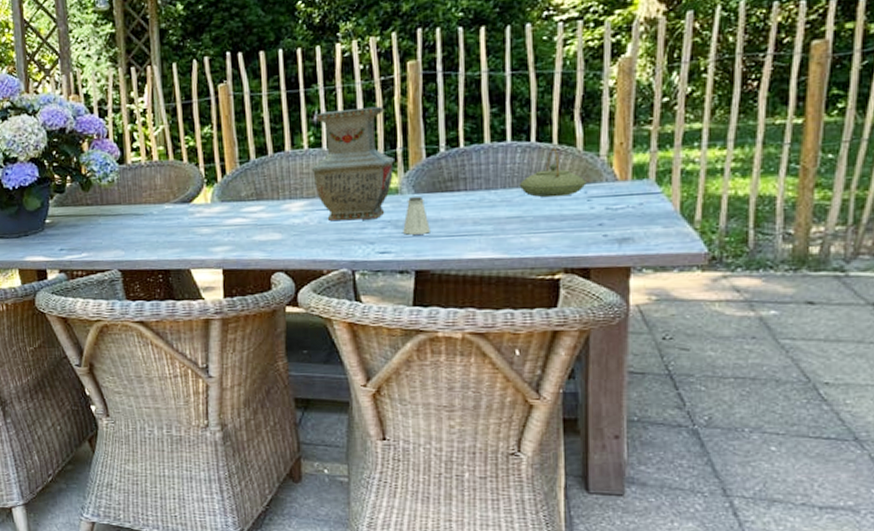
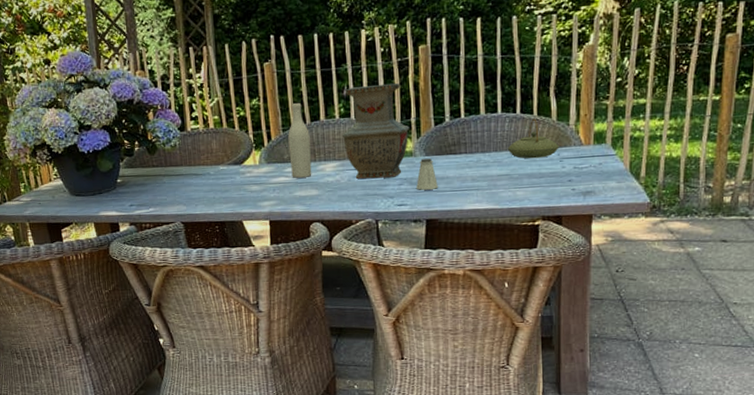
wine bottle: none [246,131,275,219] -> present [288,103,312,178]

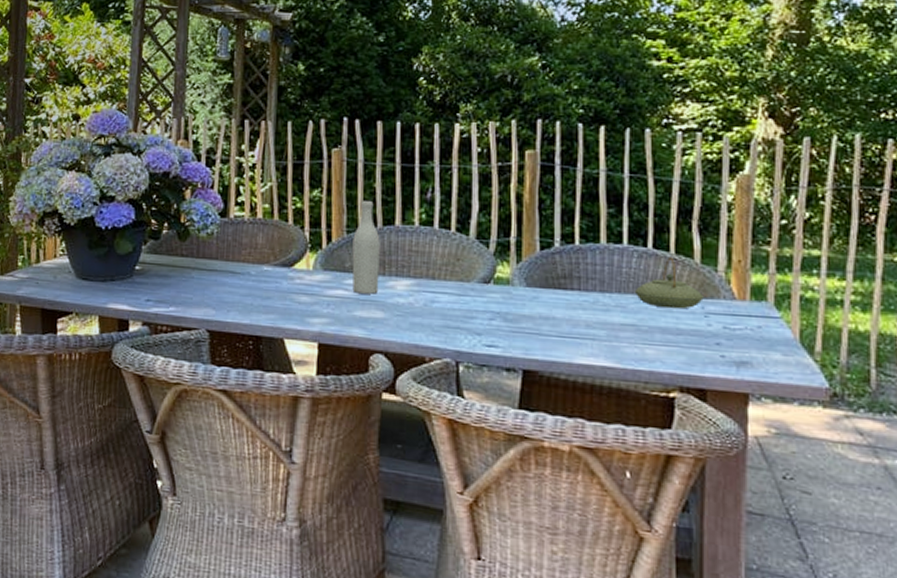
vase: present [342,82,410,179] -> none [420,190,508,309]
saltshaker: present [416,158,438,190] -> none [512,289,541,331]

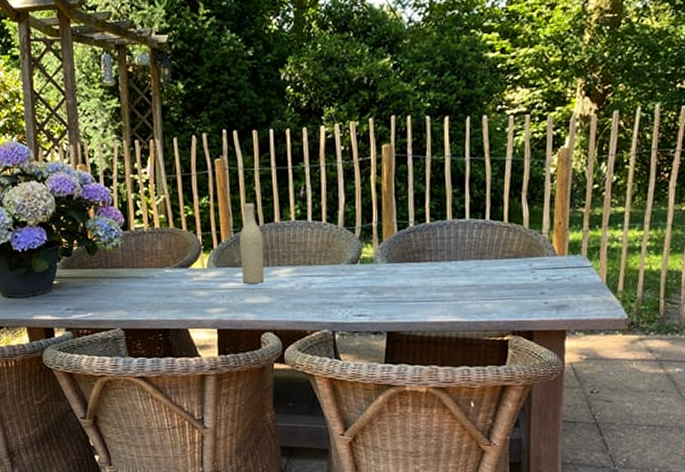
teapot: present [634,257,704,310] -> none [475,225,531,269]

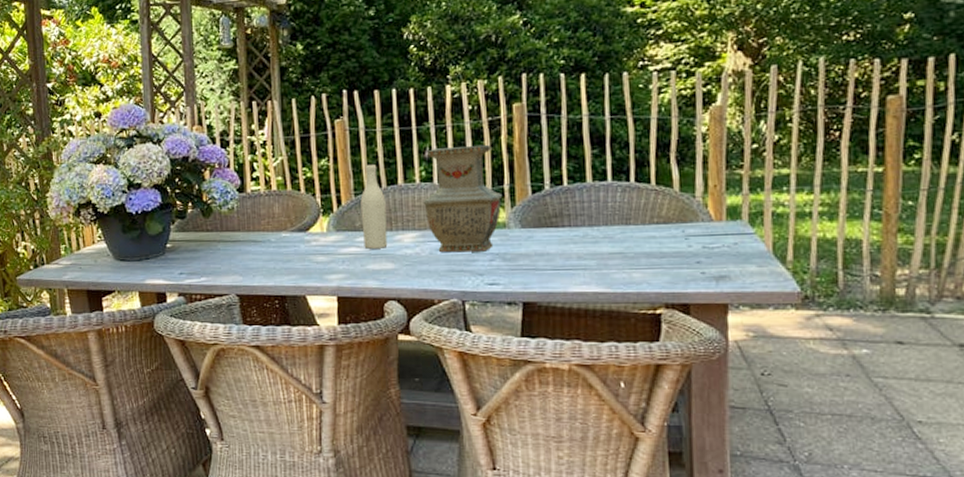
vase: none [297,183,371,287] -> present [423,144,503,253]

